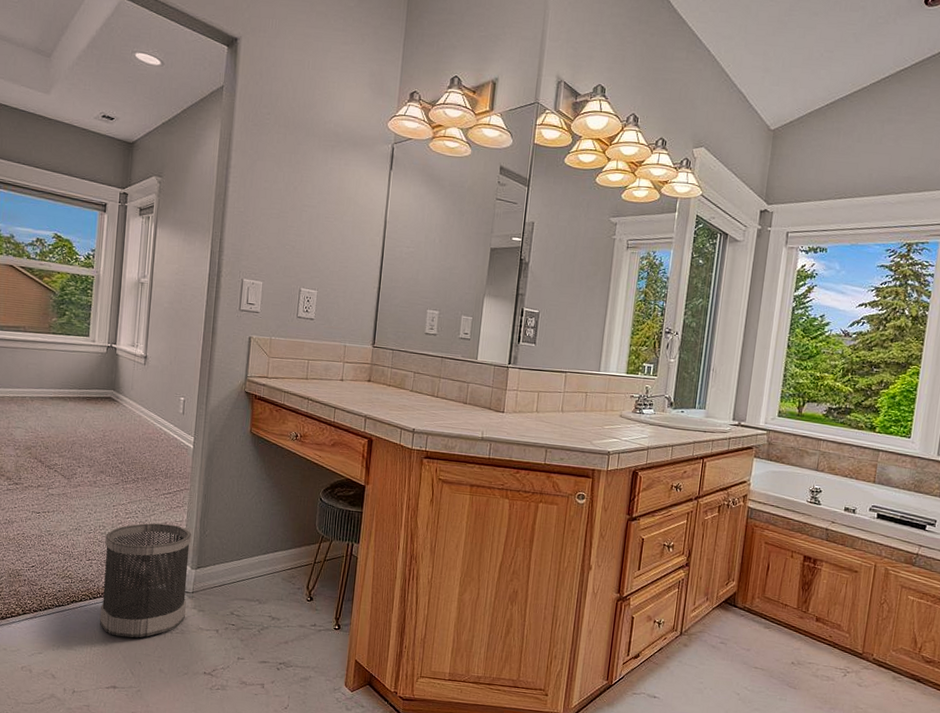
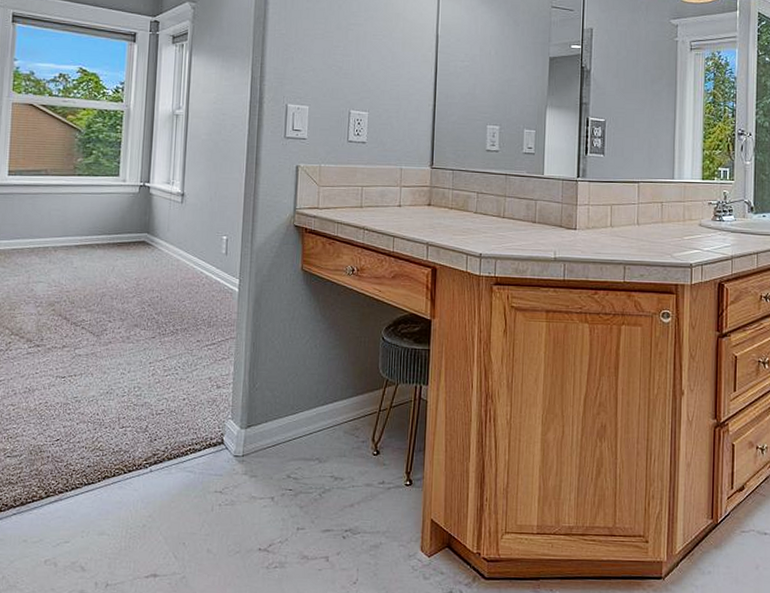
wastebasket: present [99,522,192,638] -> none [136,379,240,515]

